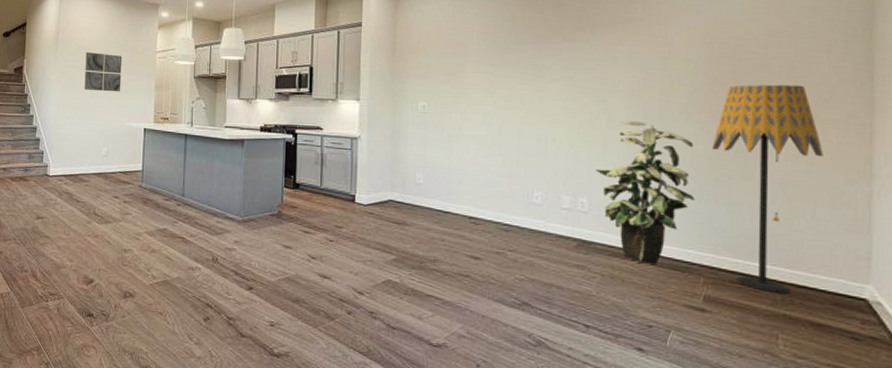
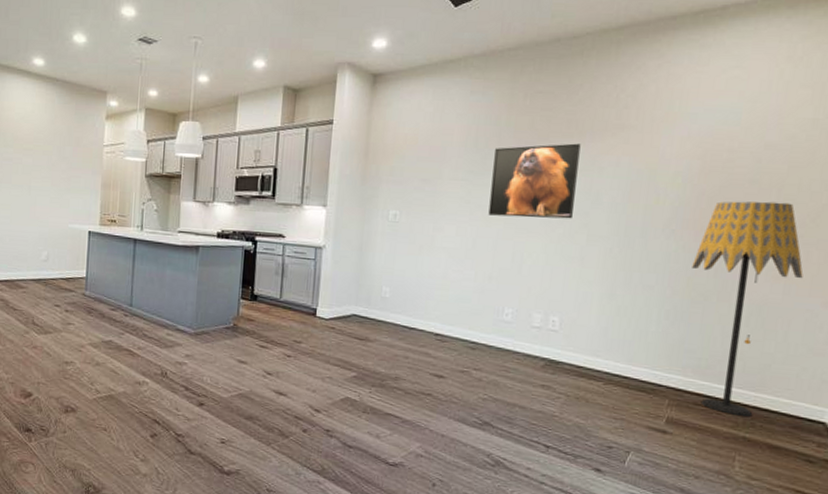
wall art: present [84,52,123,92] -> none [21,144,65,190]
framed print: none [511,36,593,106] -> present [488,143,581,219]
indoor plant: present [595,121,696,264] -> none [570,236,674,386]

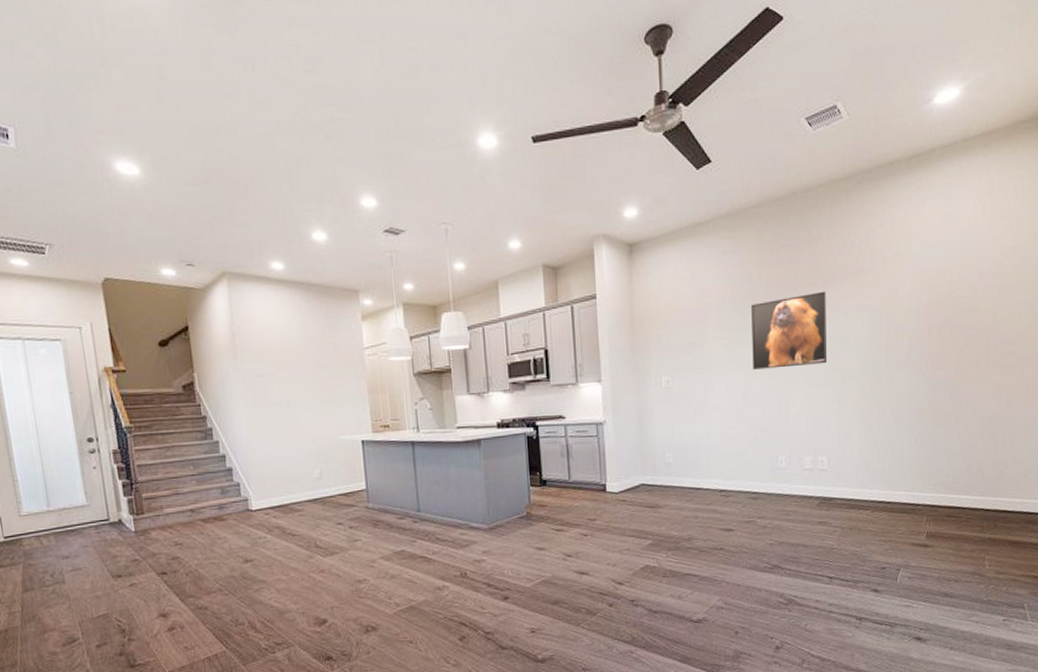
floor lamp: present [692,201,803,417] -> none [932,324,1020,521]

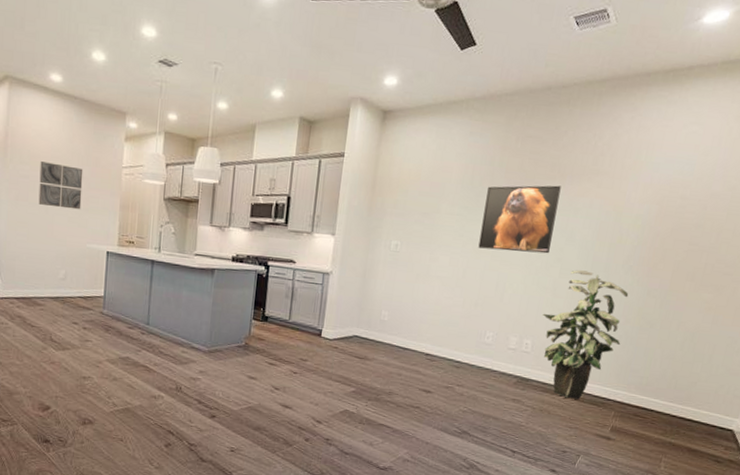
wall art: none [274,356,327,403] -> present [38,161,83,210]
indoor plant: none [832,374,919,511] -> present [542,270,629,400]

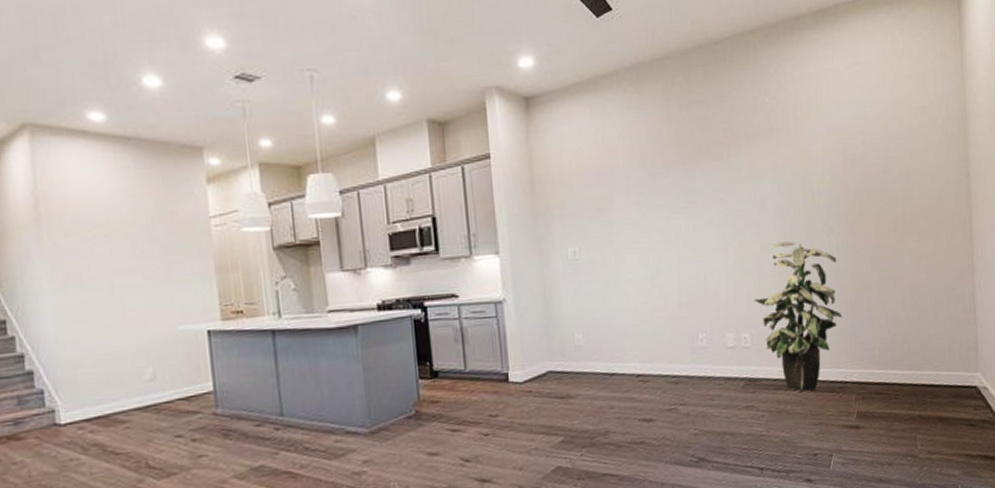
wall art: present [38,161,83,210] -> none [92,227,161,286]
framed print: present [478,185,561,254] -> none [661,152,744,238]

